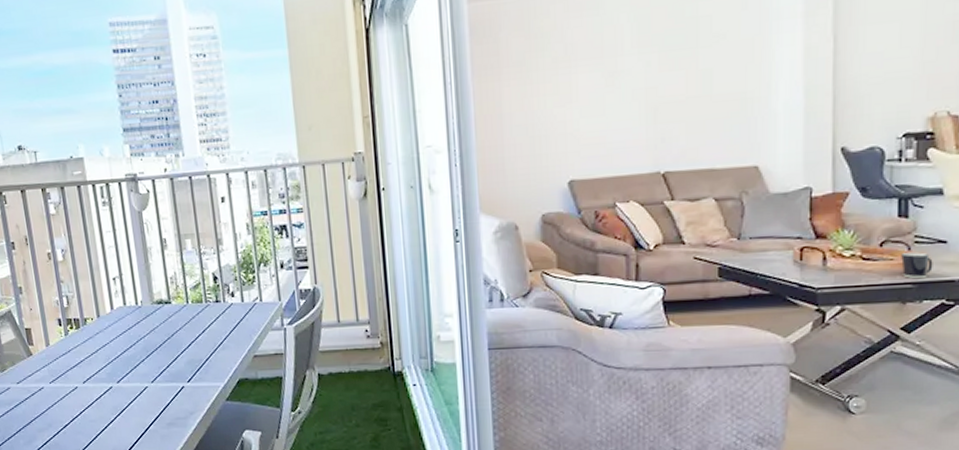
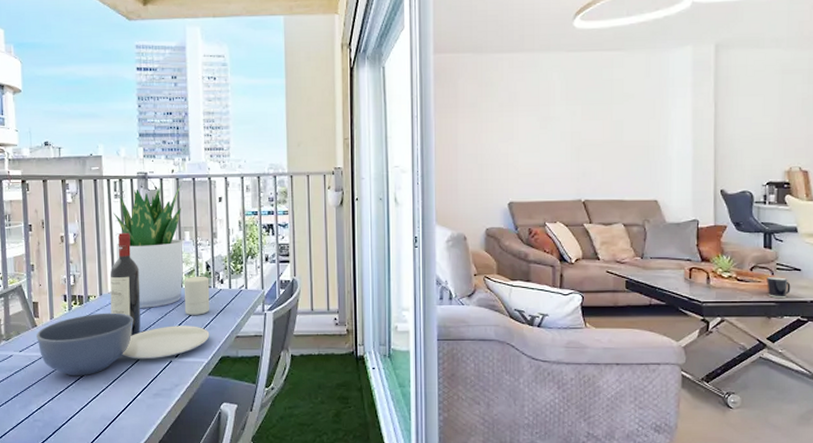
bowl: none [33,335,138,408] -> present [36,313,133,377]
planter: none [102,183,189,330] -> present [113,182,183,309]
wine bottle: none [106,244,147,361] -> present [109,232,141,336]
plate: none [127,346,224,386] -> present [121,326,210,360]
candle: none [190,289,222,334] -> present [184,276,210,315]

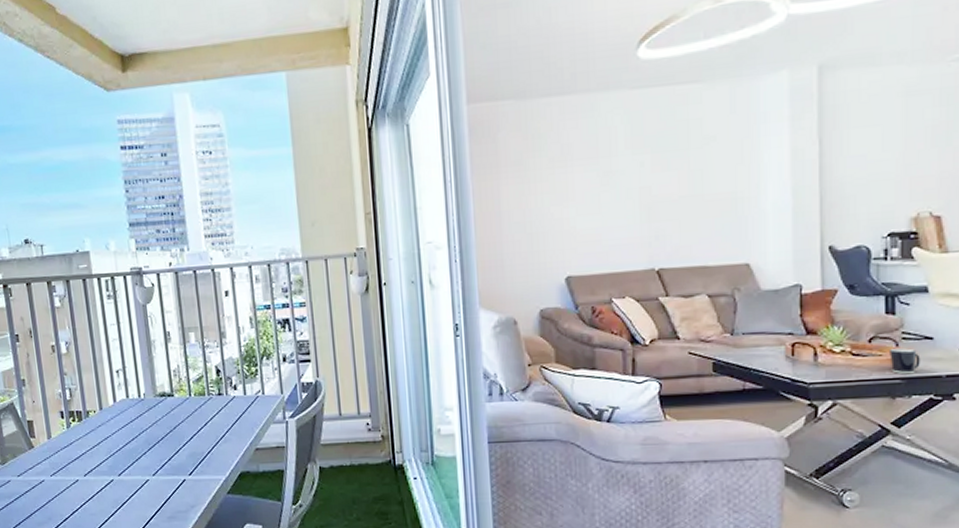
bowl: present [36,313,133,377] -> none [34,428,140,501]
wine bottle: present [109,232,141,336] -> none [109,337,148,454]
planter: present [113,182,183,309] -> none [107,277,191,423]
plate: present [121,326,210,360] -> none [128,439,226,479]
candle: present [184,276,210,315] -> none [193,382,224,427]

